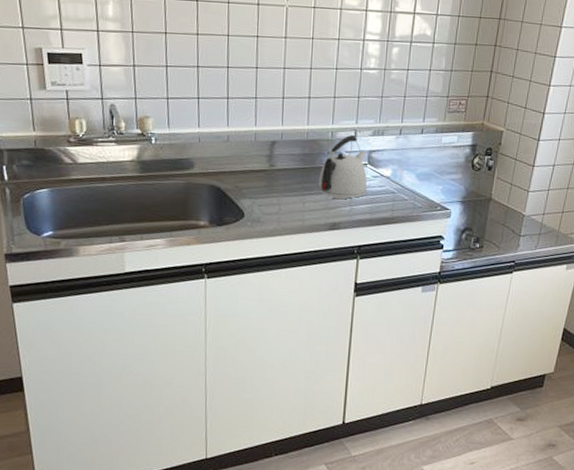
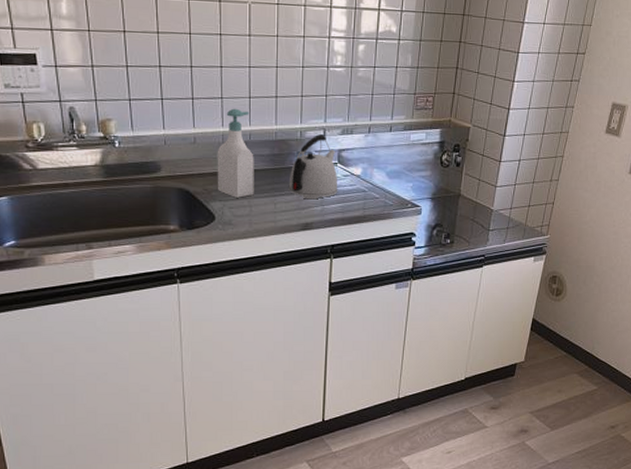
soap bottle: none [248,108,285,196] -> present [217,108,254,198]

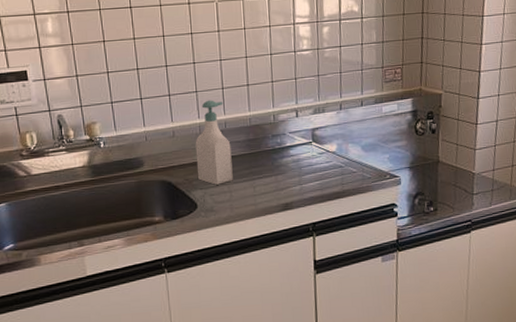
kettle: present [288,134,338,200] -> none [266,116,315,180]

